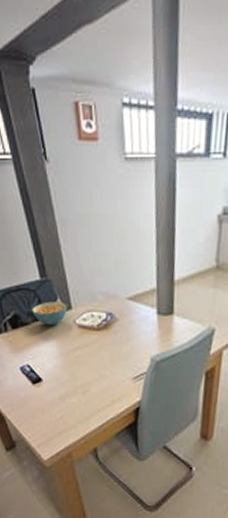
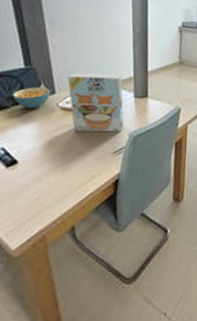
cereal box: none [83,284,146,355] -> present [67,72,124,132]

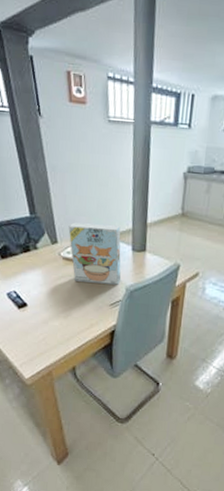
cereal bowl: present [12,87,51,108] -> none [21,236,54,257]

